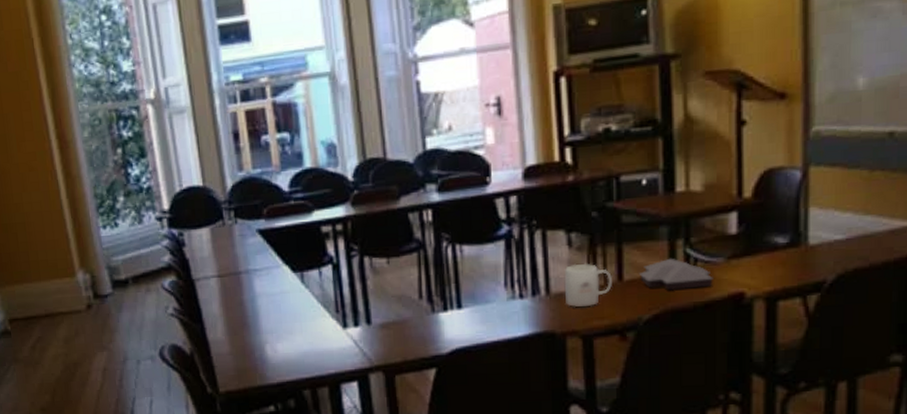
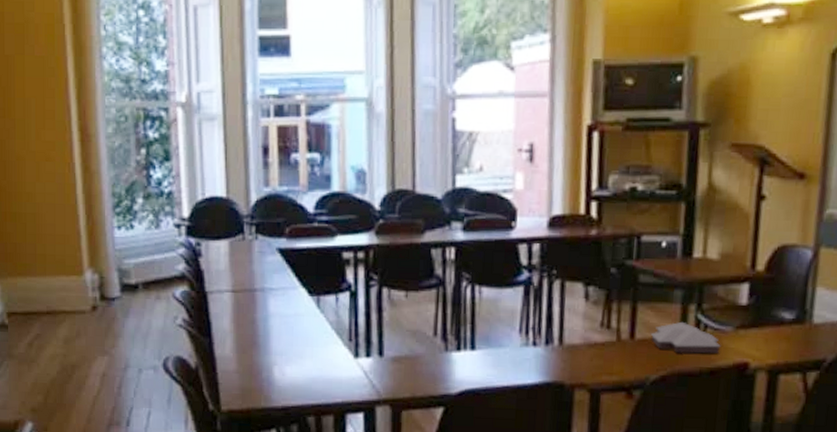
mug: present [564,263,612,307] -> none [576,317,625,361]

